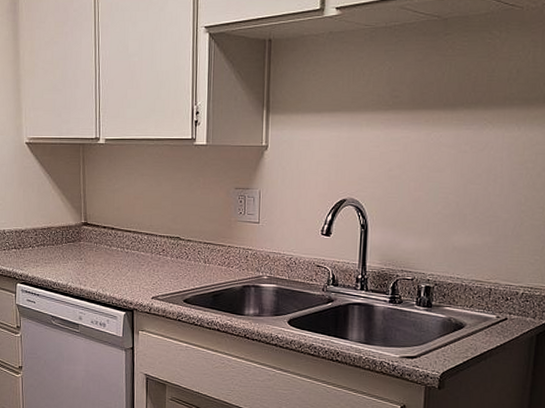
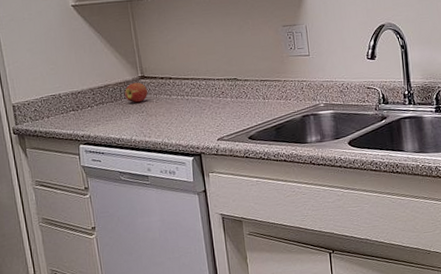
apple: none [66,228,89,249] -> present [125,82,148,103]

